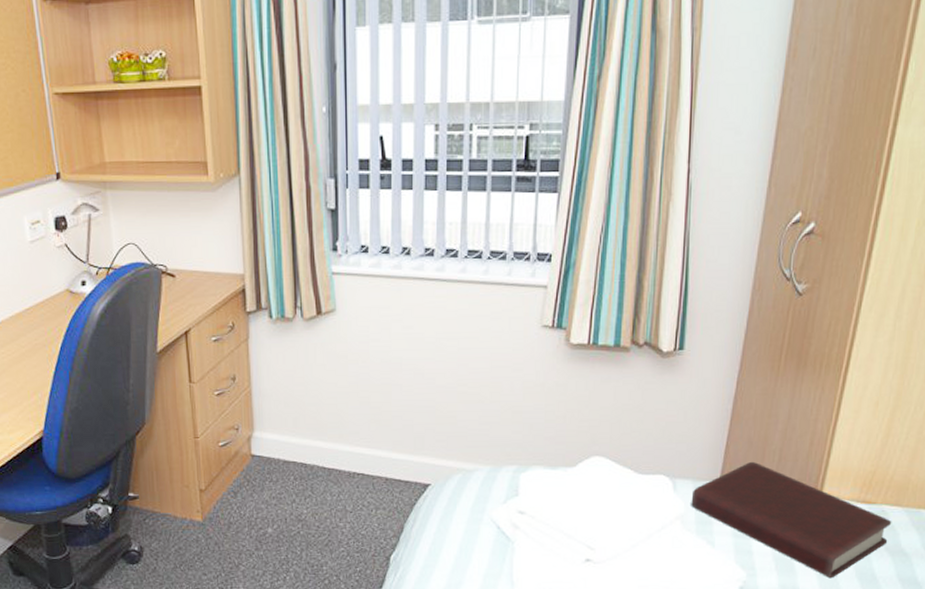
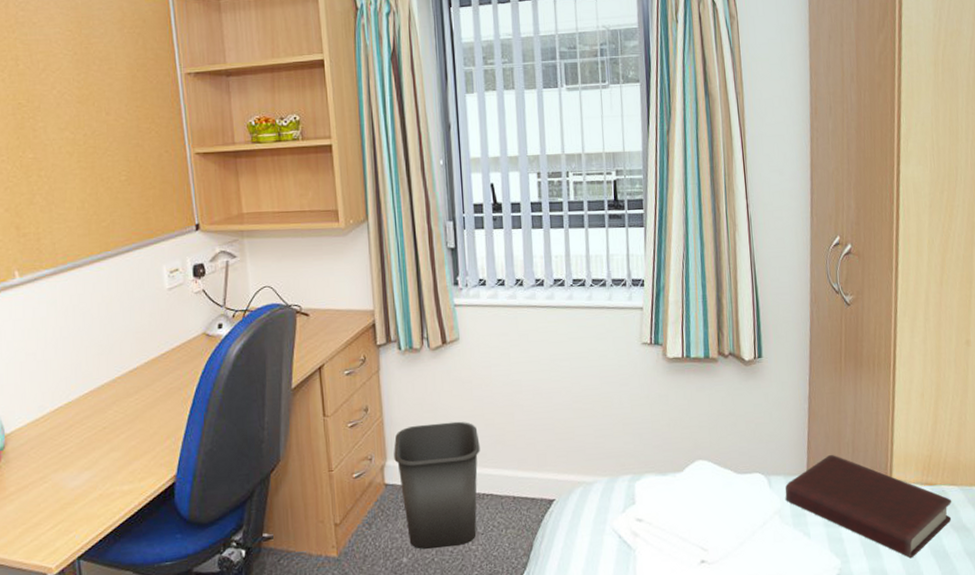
waste bin: none [261,397,353,521] -> present [394,421,480,549]

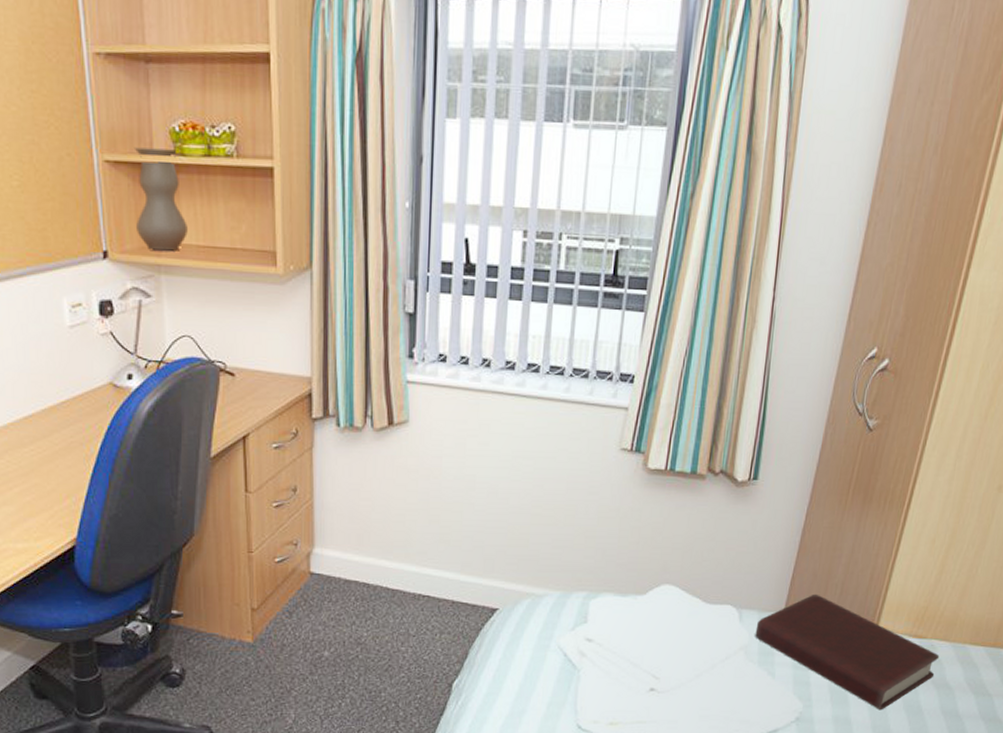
vase: none [219,139,265,220] -> present [134,147,188,251]
waste bin: present [394,421,480,549] -> none [323,513,421,645]

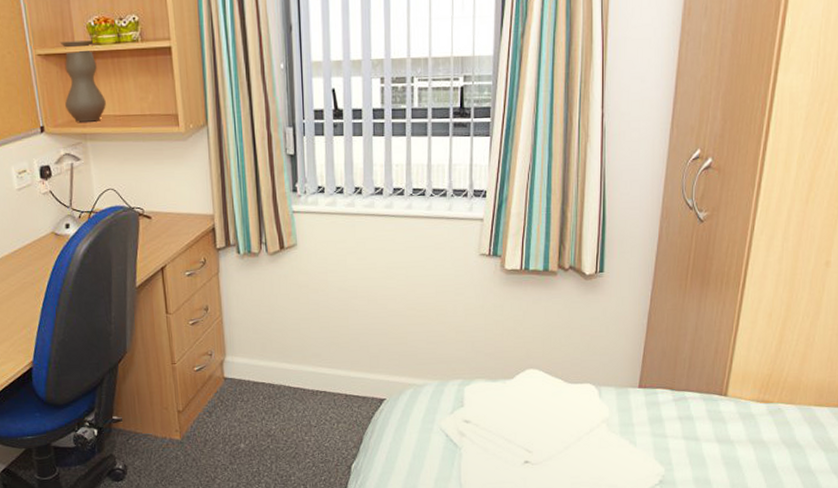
book: present [755,594,940,710] -> none [615,369,787,470]

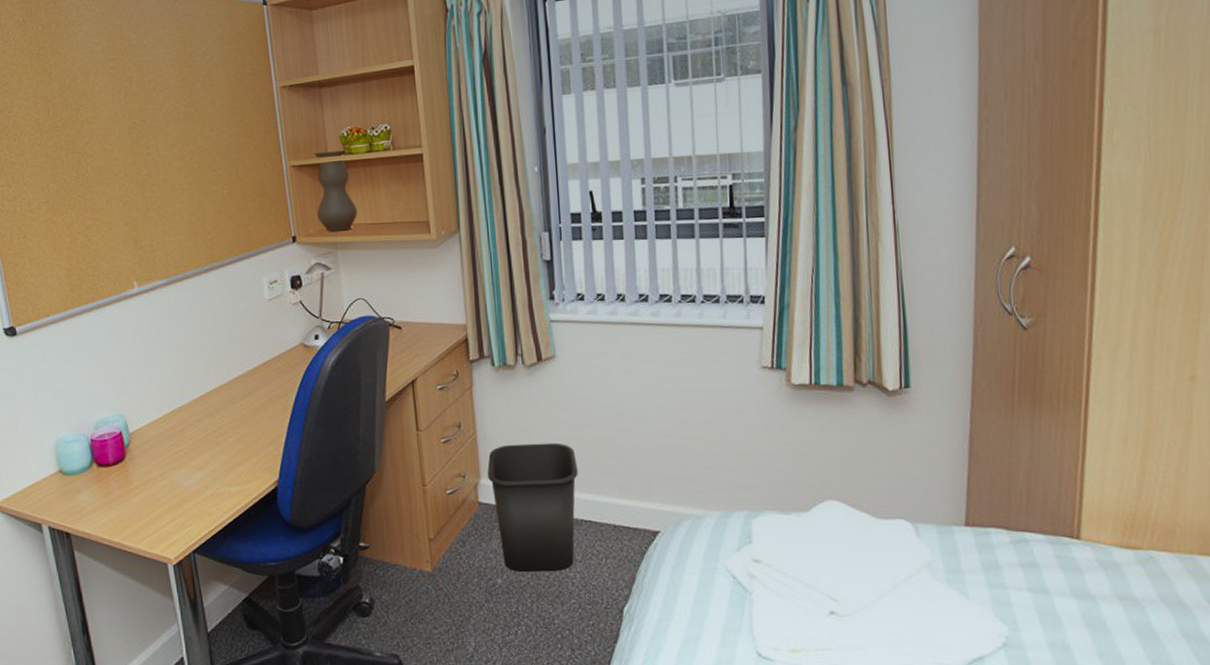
waste bin: none [232,323,315,437] -> present [487,442,578,572]

